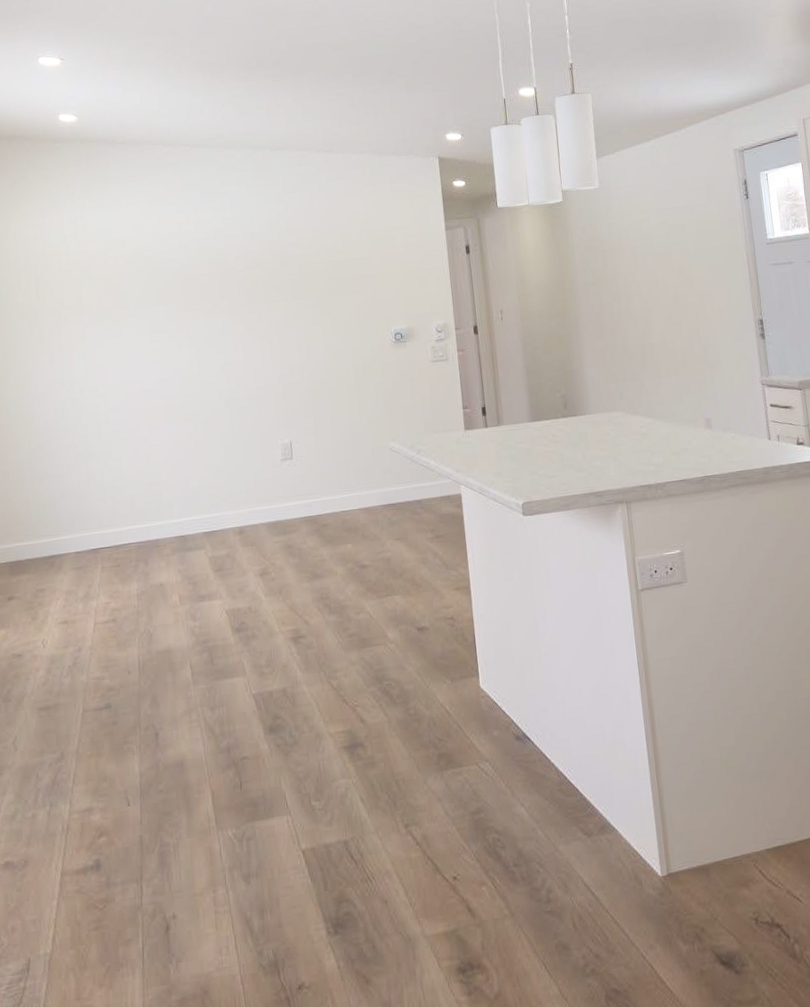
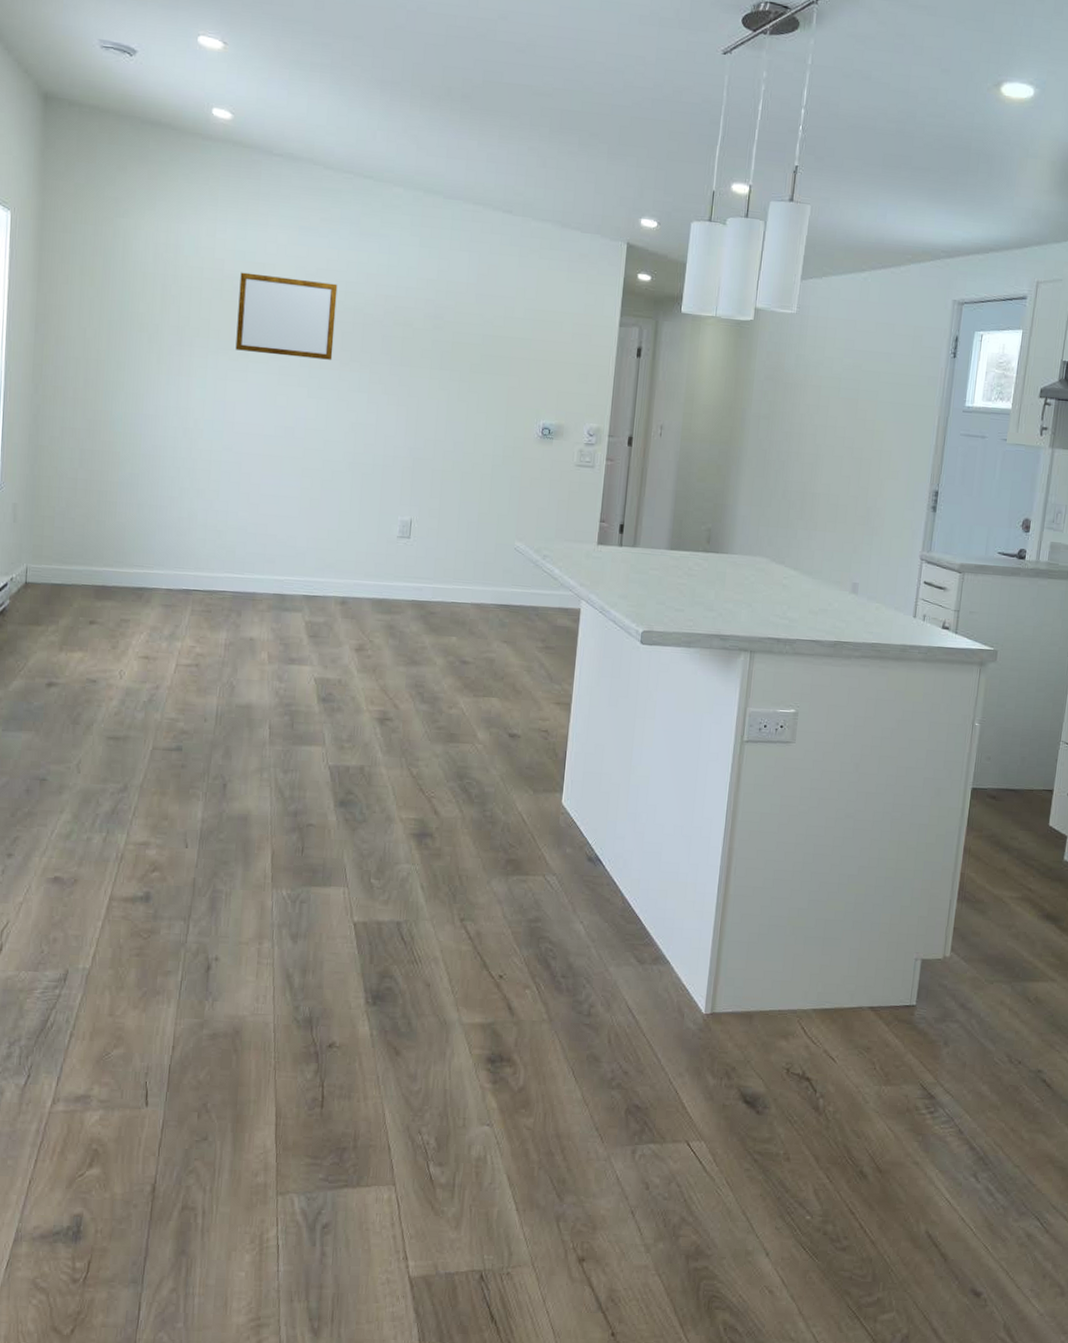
writing board: none [103,243,196,319] -> present [235,272,338,360]

